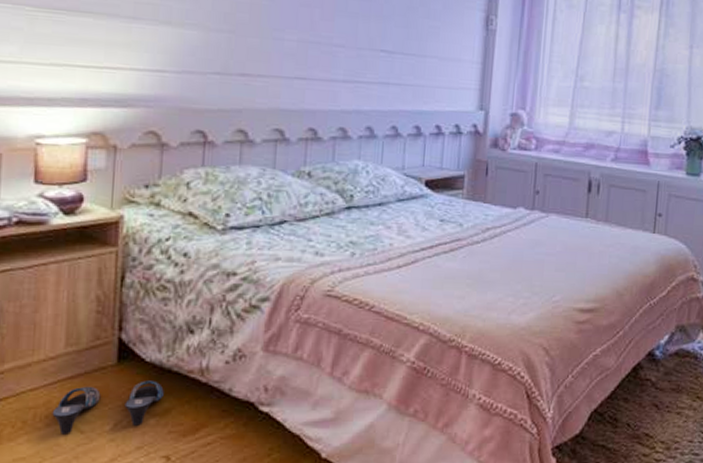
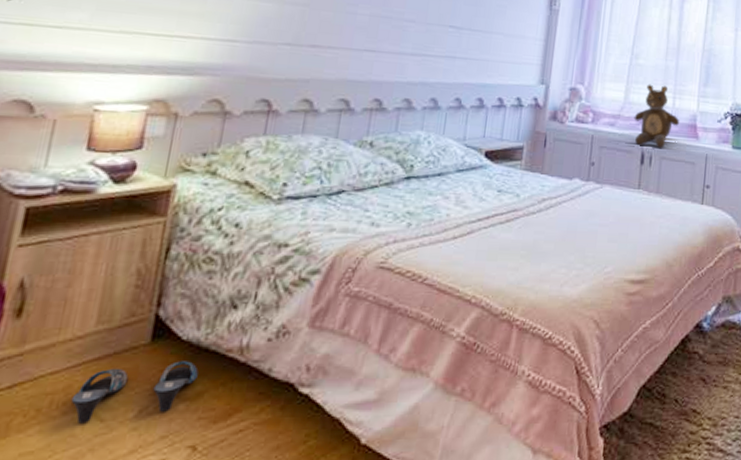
teddy bear: none [580,108,630,176] -> present [634,84,680,149]

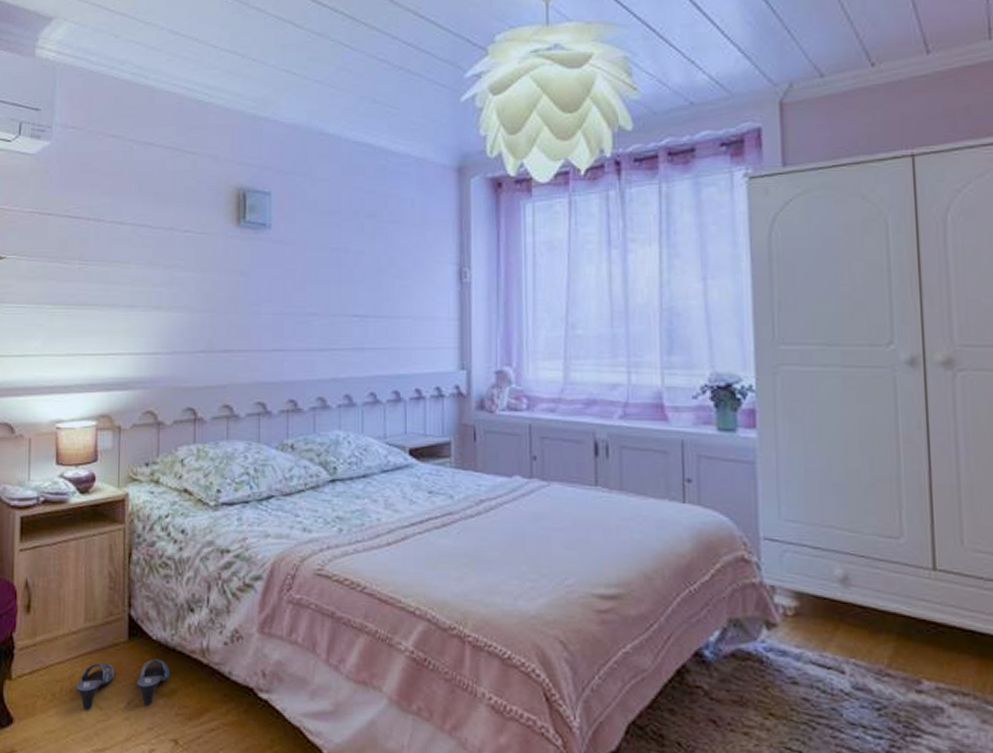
teddy bear: present [634,84,680,149] -> none [579,358,641,436]

